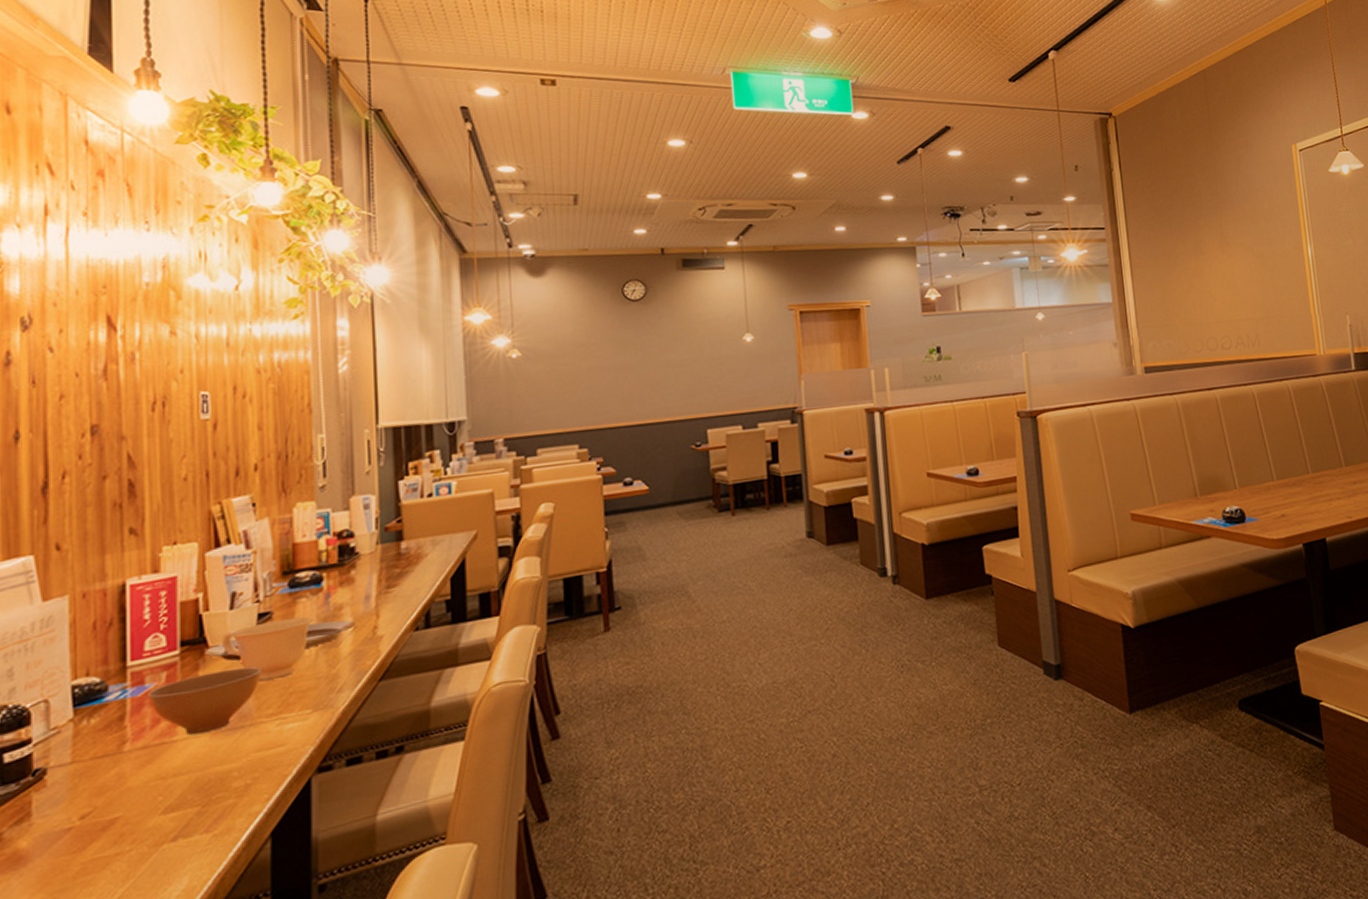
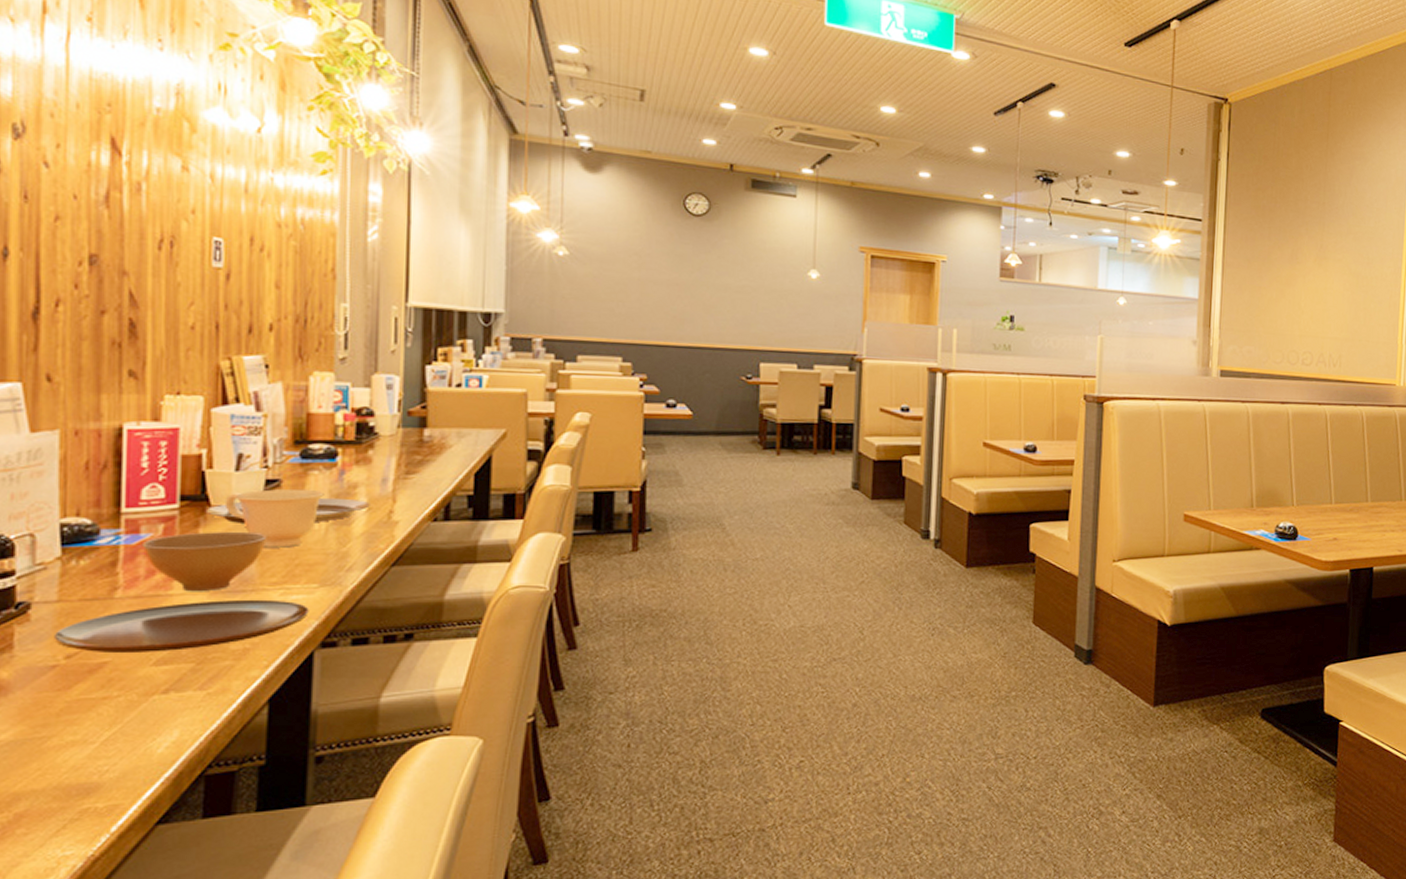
plate: none [69,730,305,809] -> present [54,599,309,652]

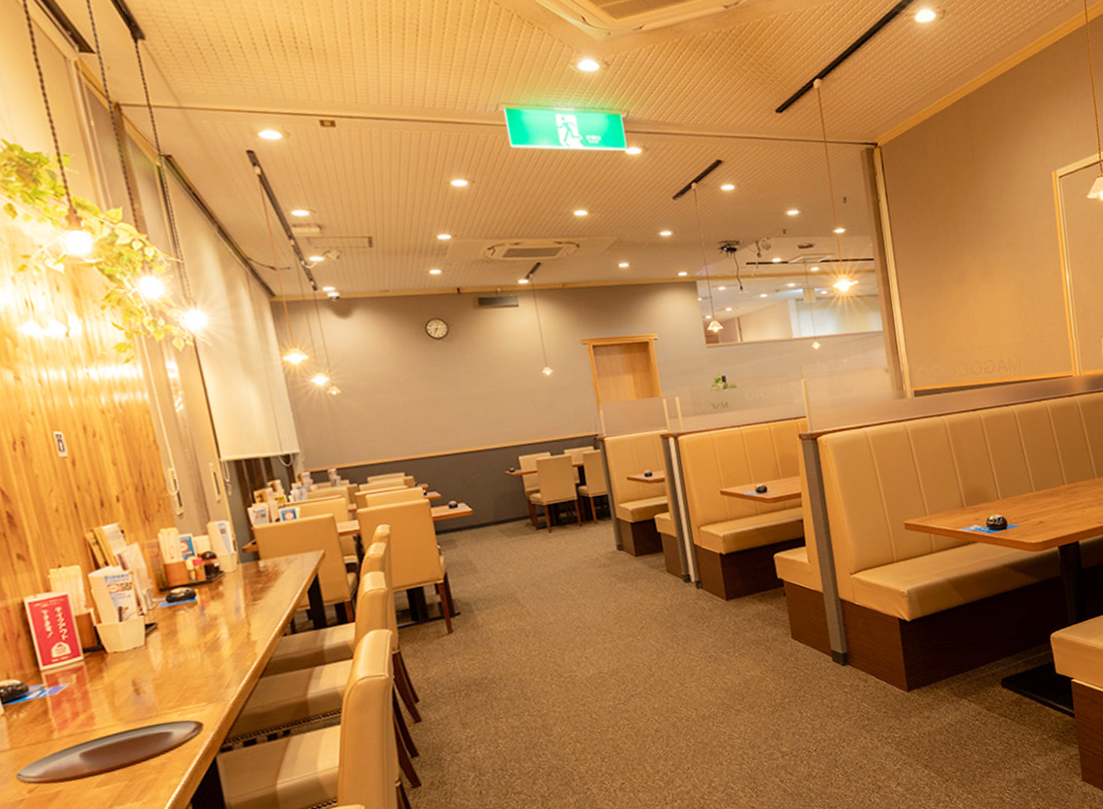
bowl: present [141,531,267,592] -> none [62,668,158,725]
plate: present [205,498,370,523] -> none [104,628,231,664]
teacup: present [224,488,324,548] -> none [117,626,193,680]

